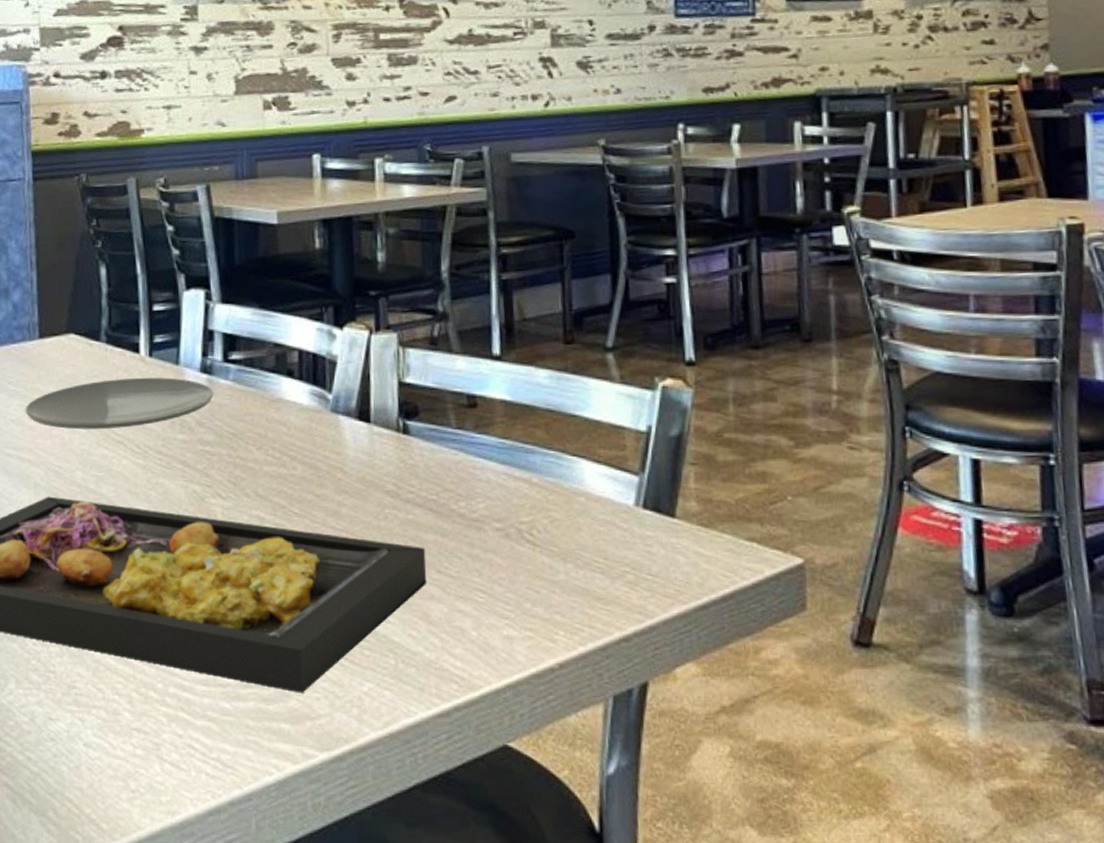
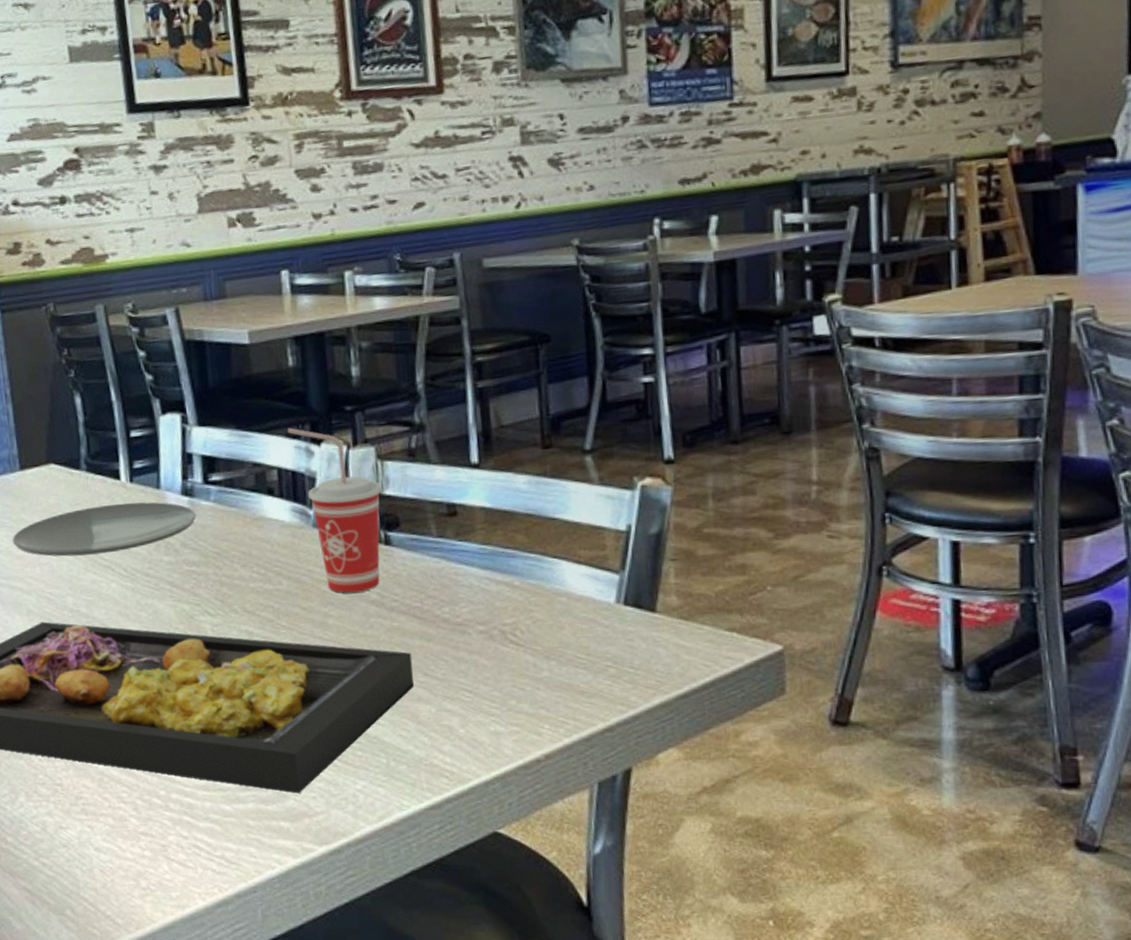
beverage cup: none [311,309,403,482] -> present [287,427,382,593]

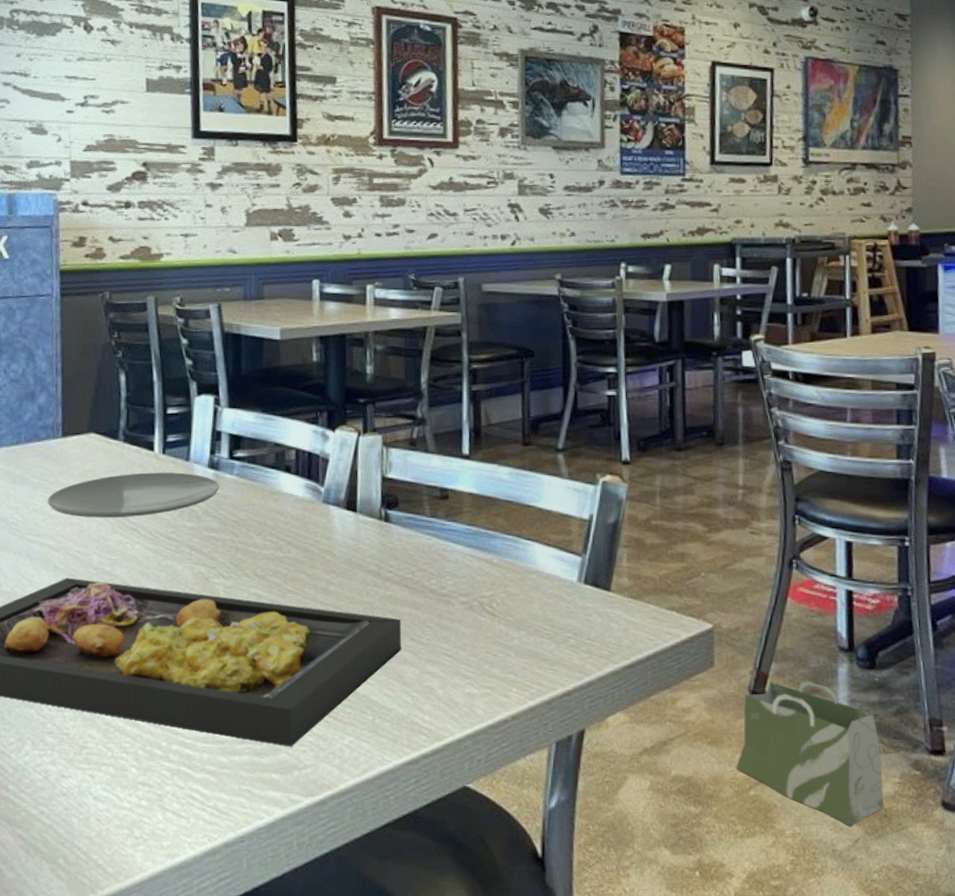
beverage cup: present [287,427,382,593] -> none [307,414,385,563]
grocery bag: none [814,707,1000,871] -> present [735,681,883,826]

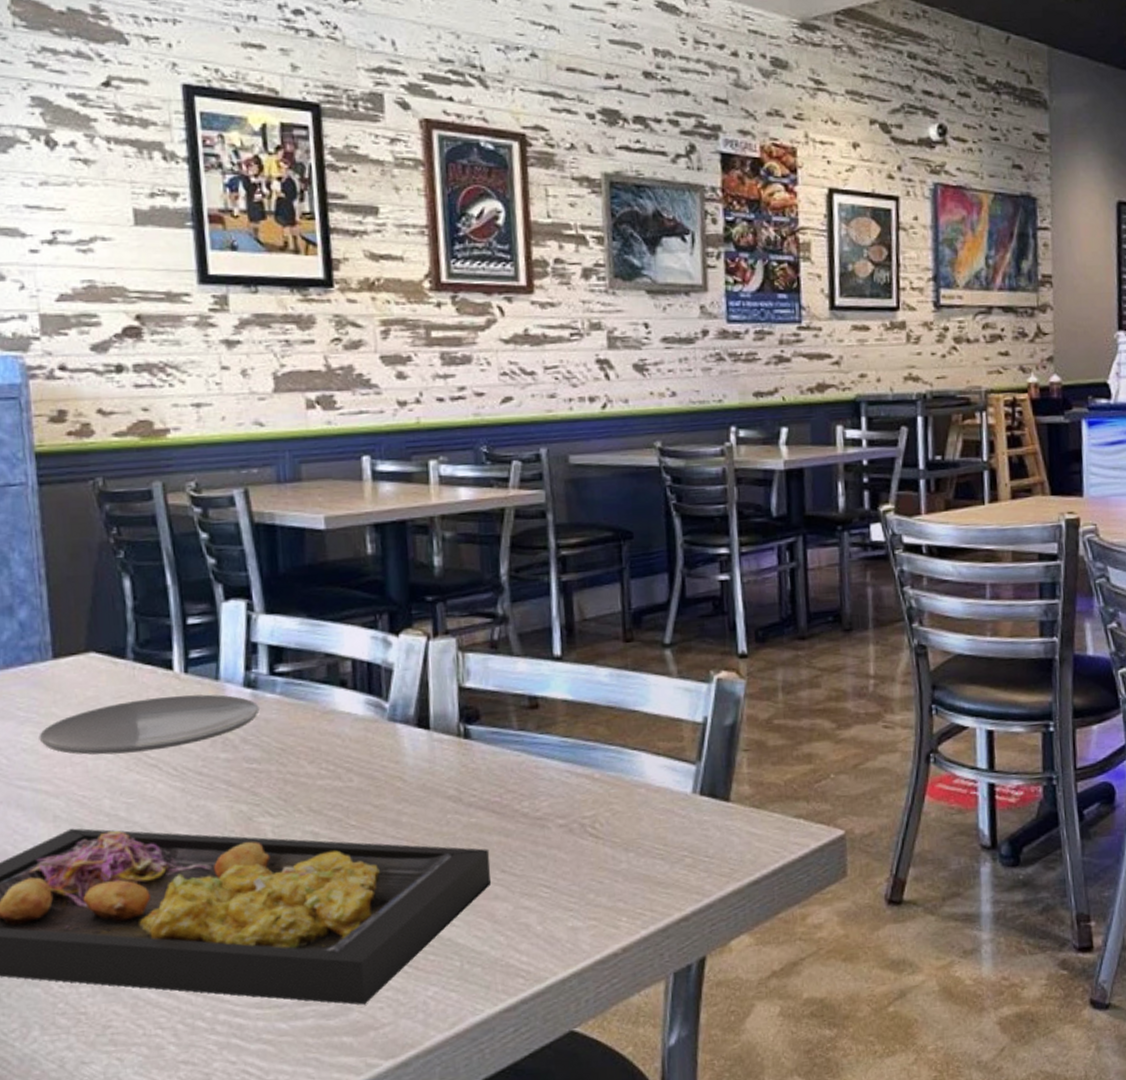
grocery bag: present [735,681,883,826] -> none [873,884,1030,1035]

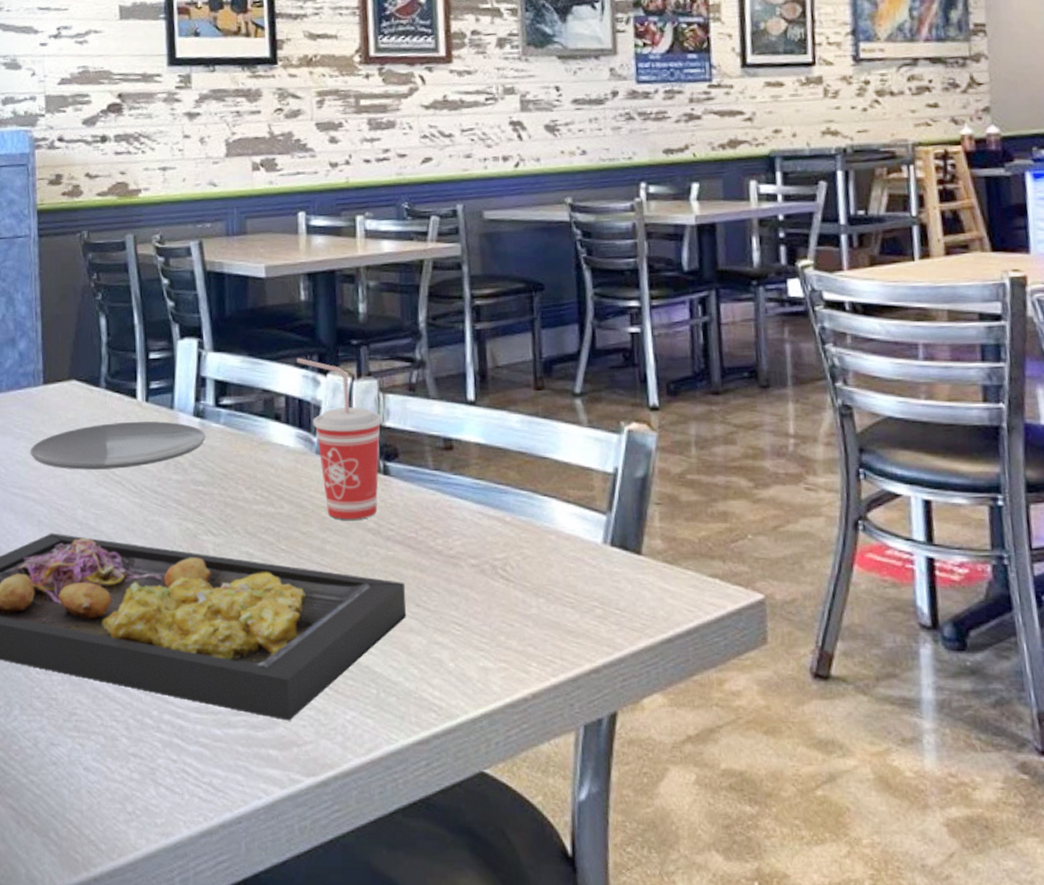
beverage cup: none [364,617,462,789] -> present [297,357,383,520]

